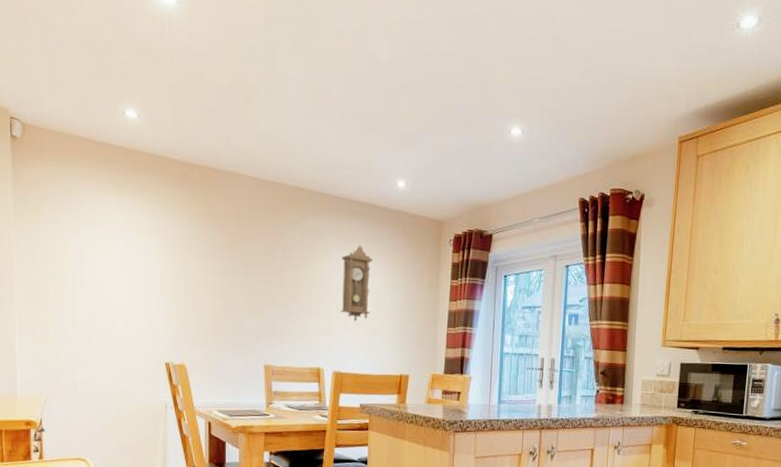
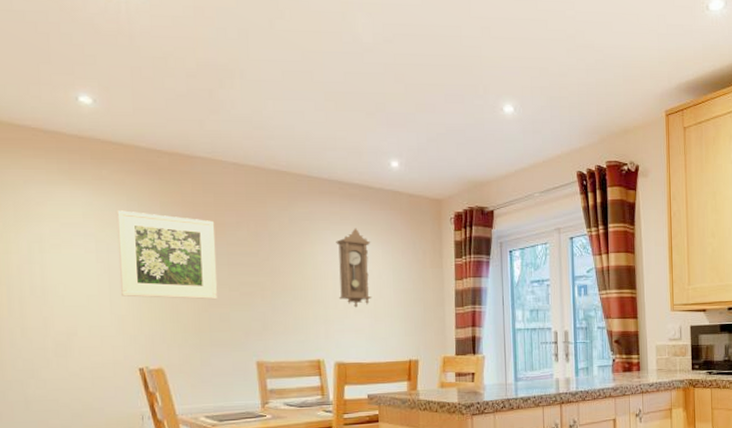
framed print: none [153,218,235,305] -> present [117,210,217,300]

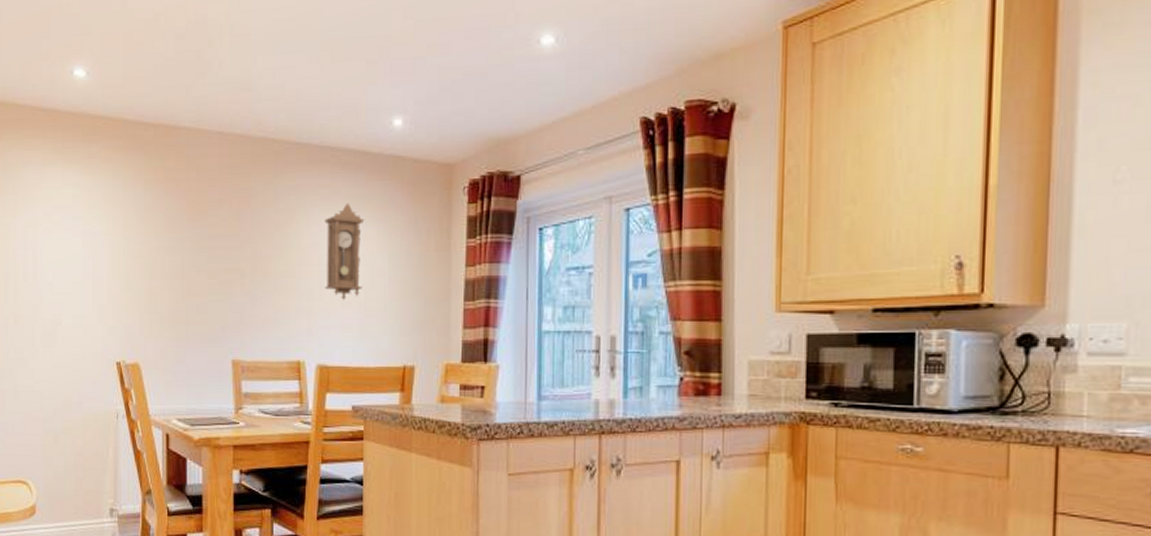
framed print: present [117,210,217,300] -> none [103,190,196,288]

